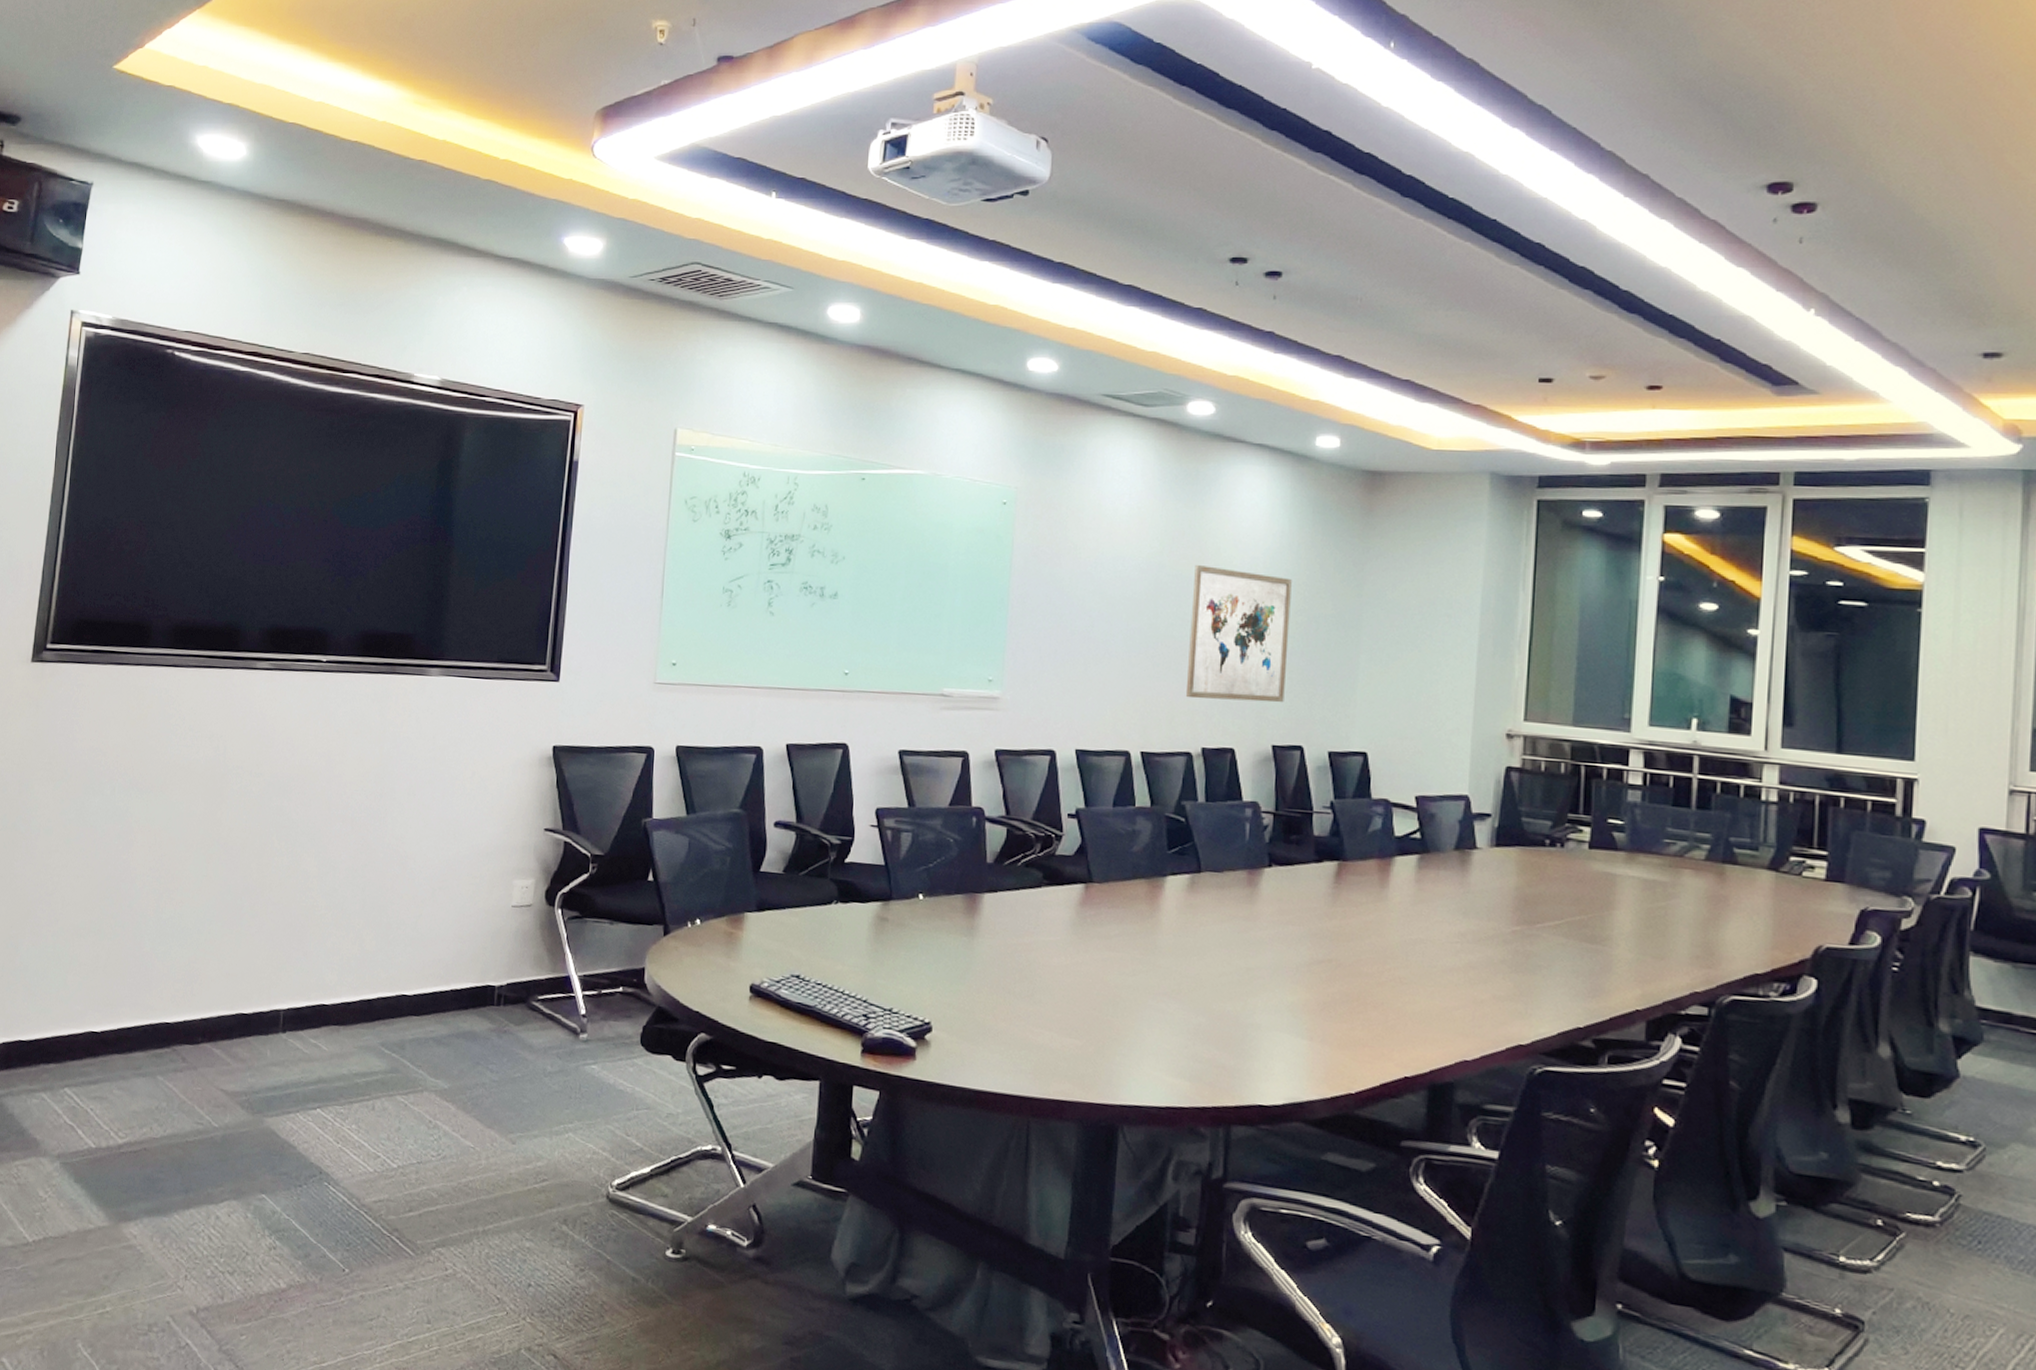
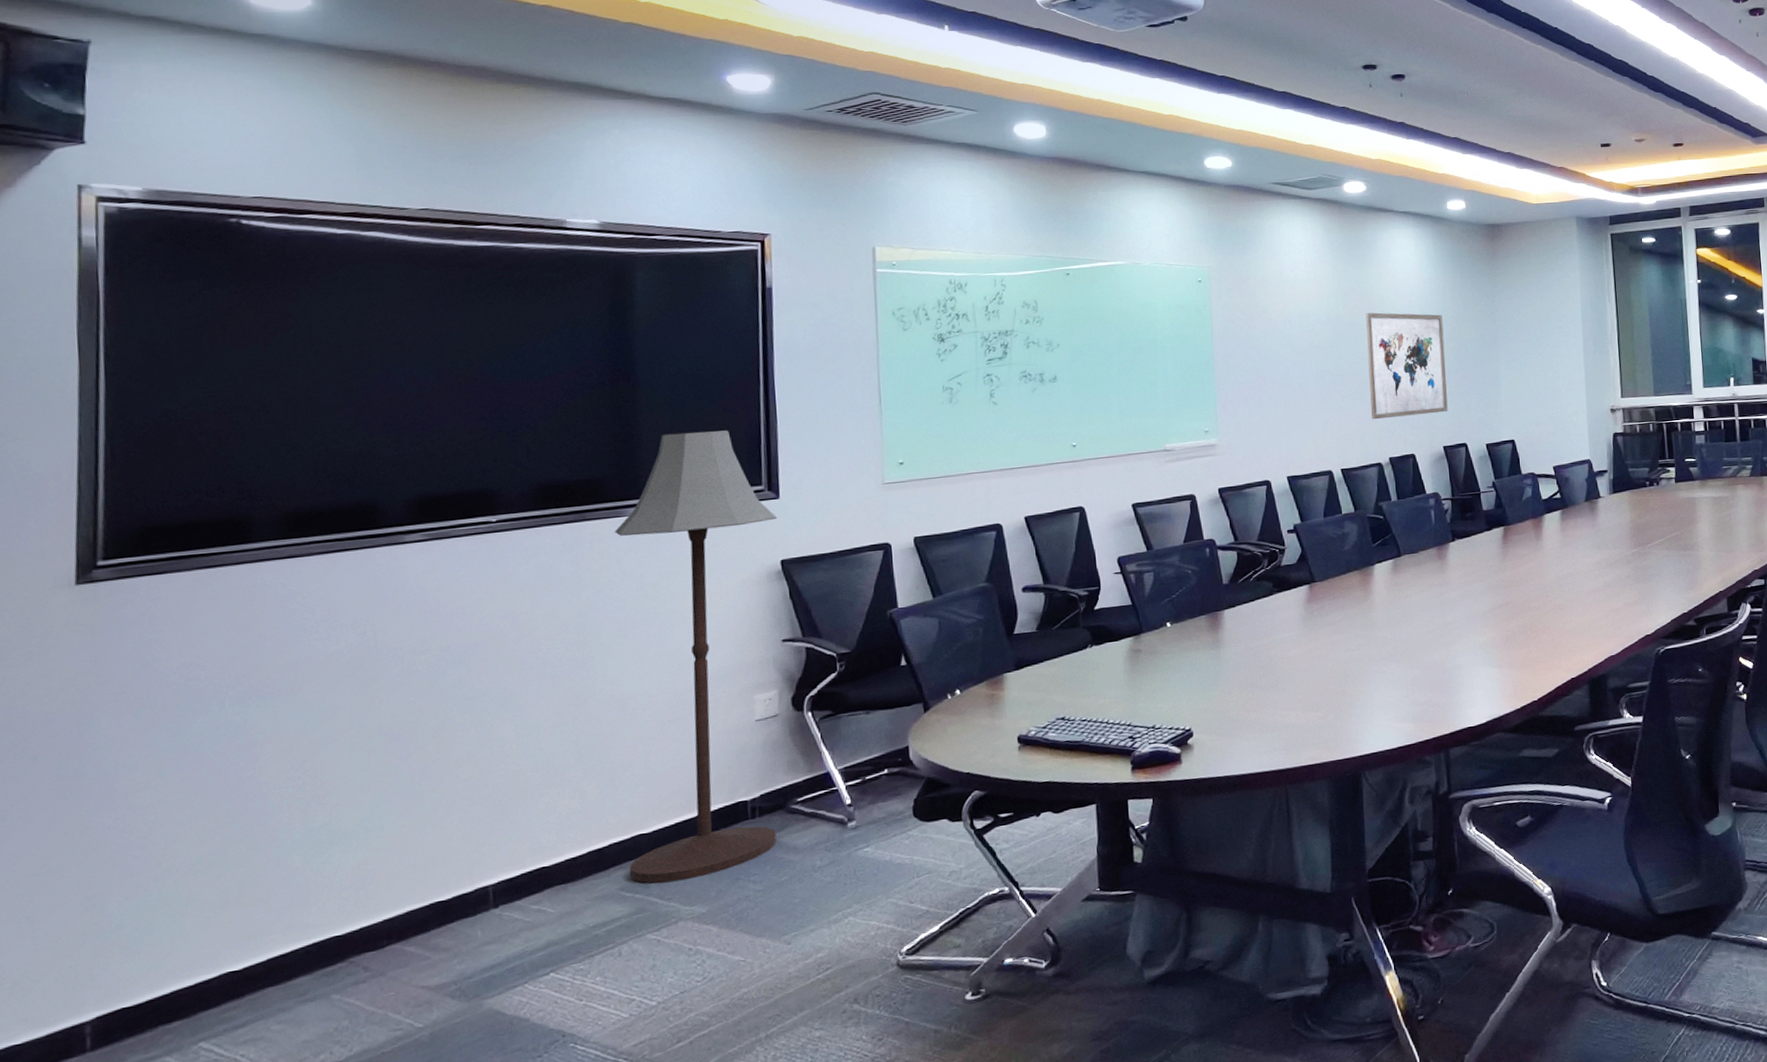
floor lamp: none [390,599,555,1052] -> present [614,430,777,884]

